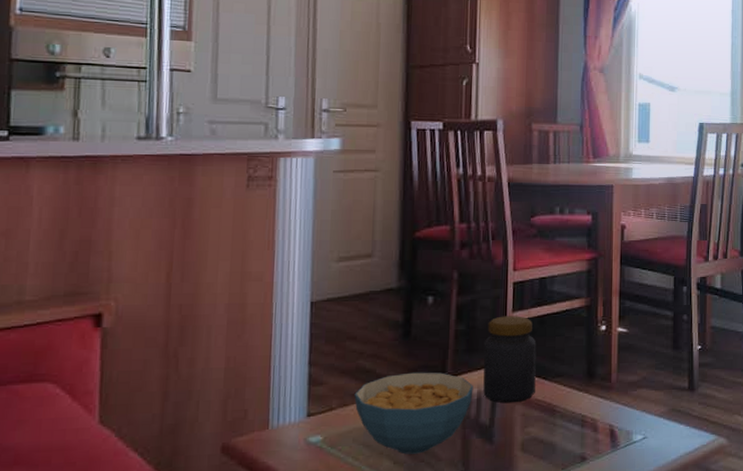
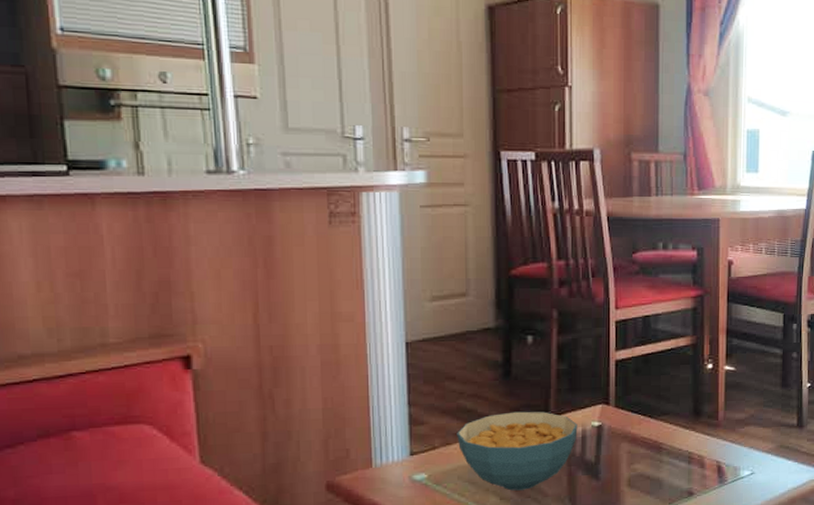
jar: present [483,316,537,404] -> none [587,354,641,441]

